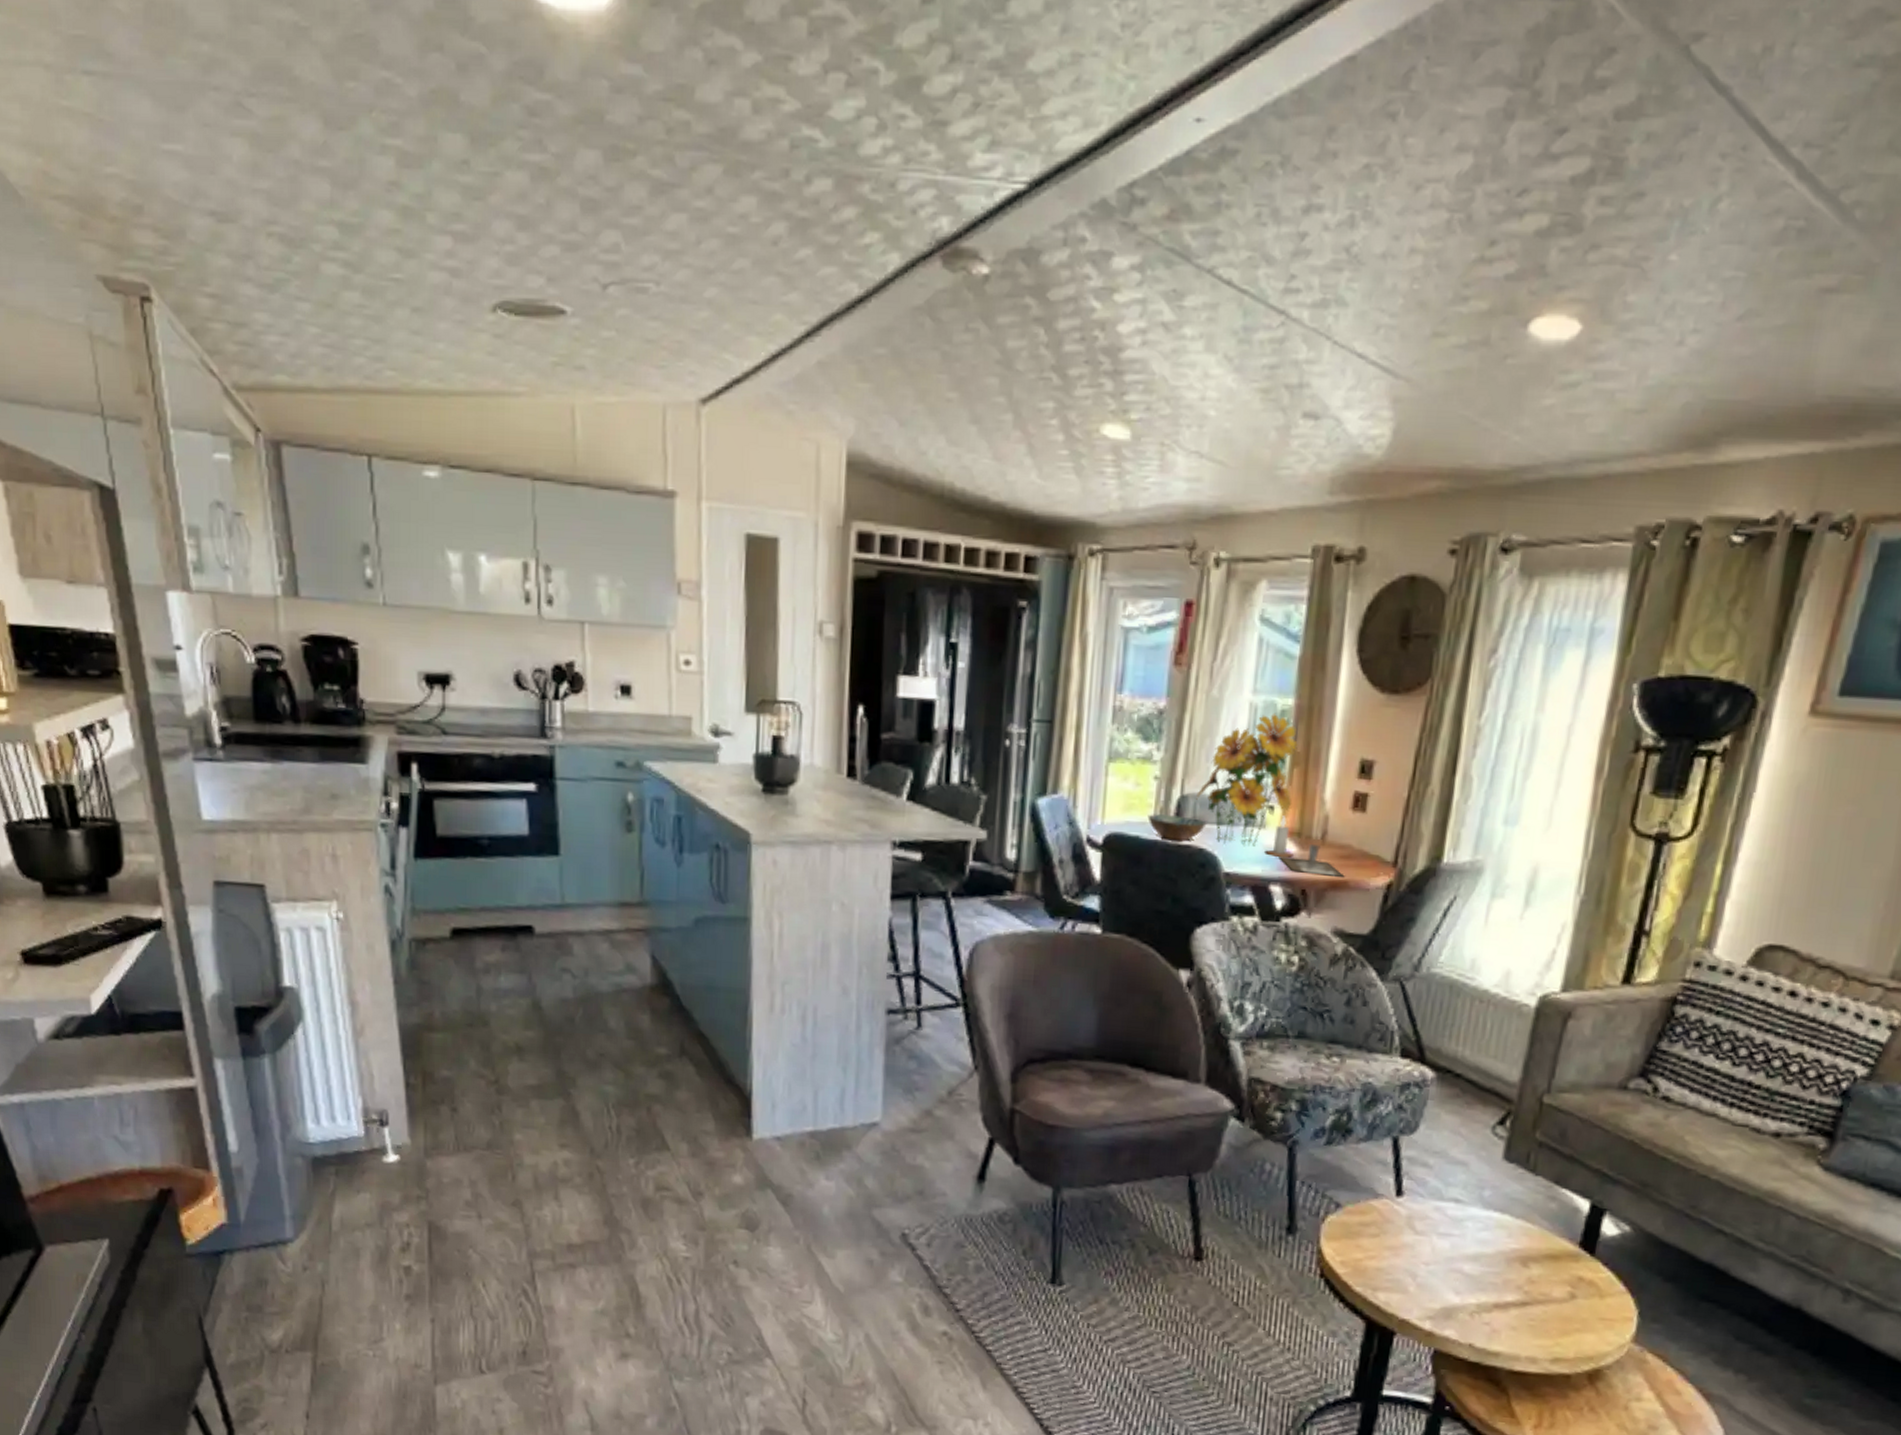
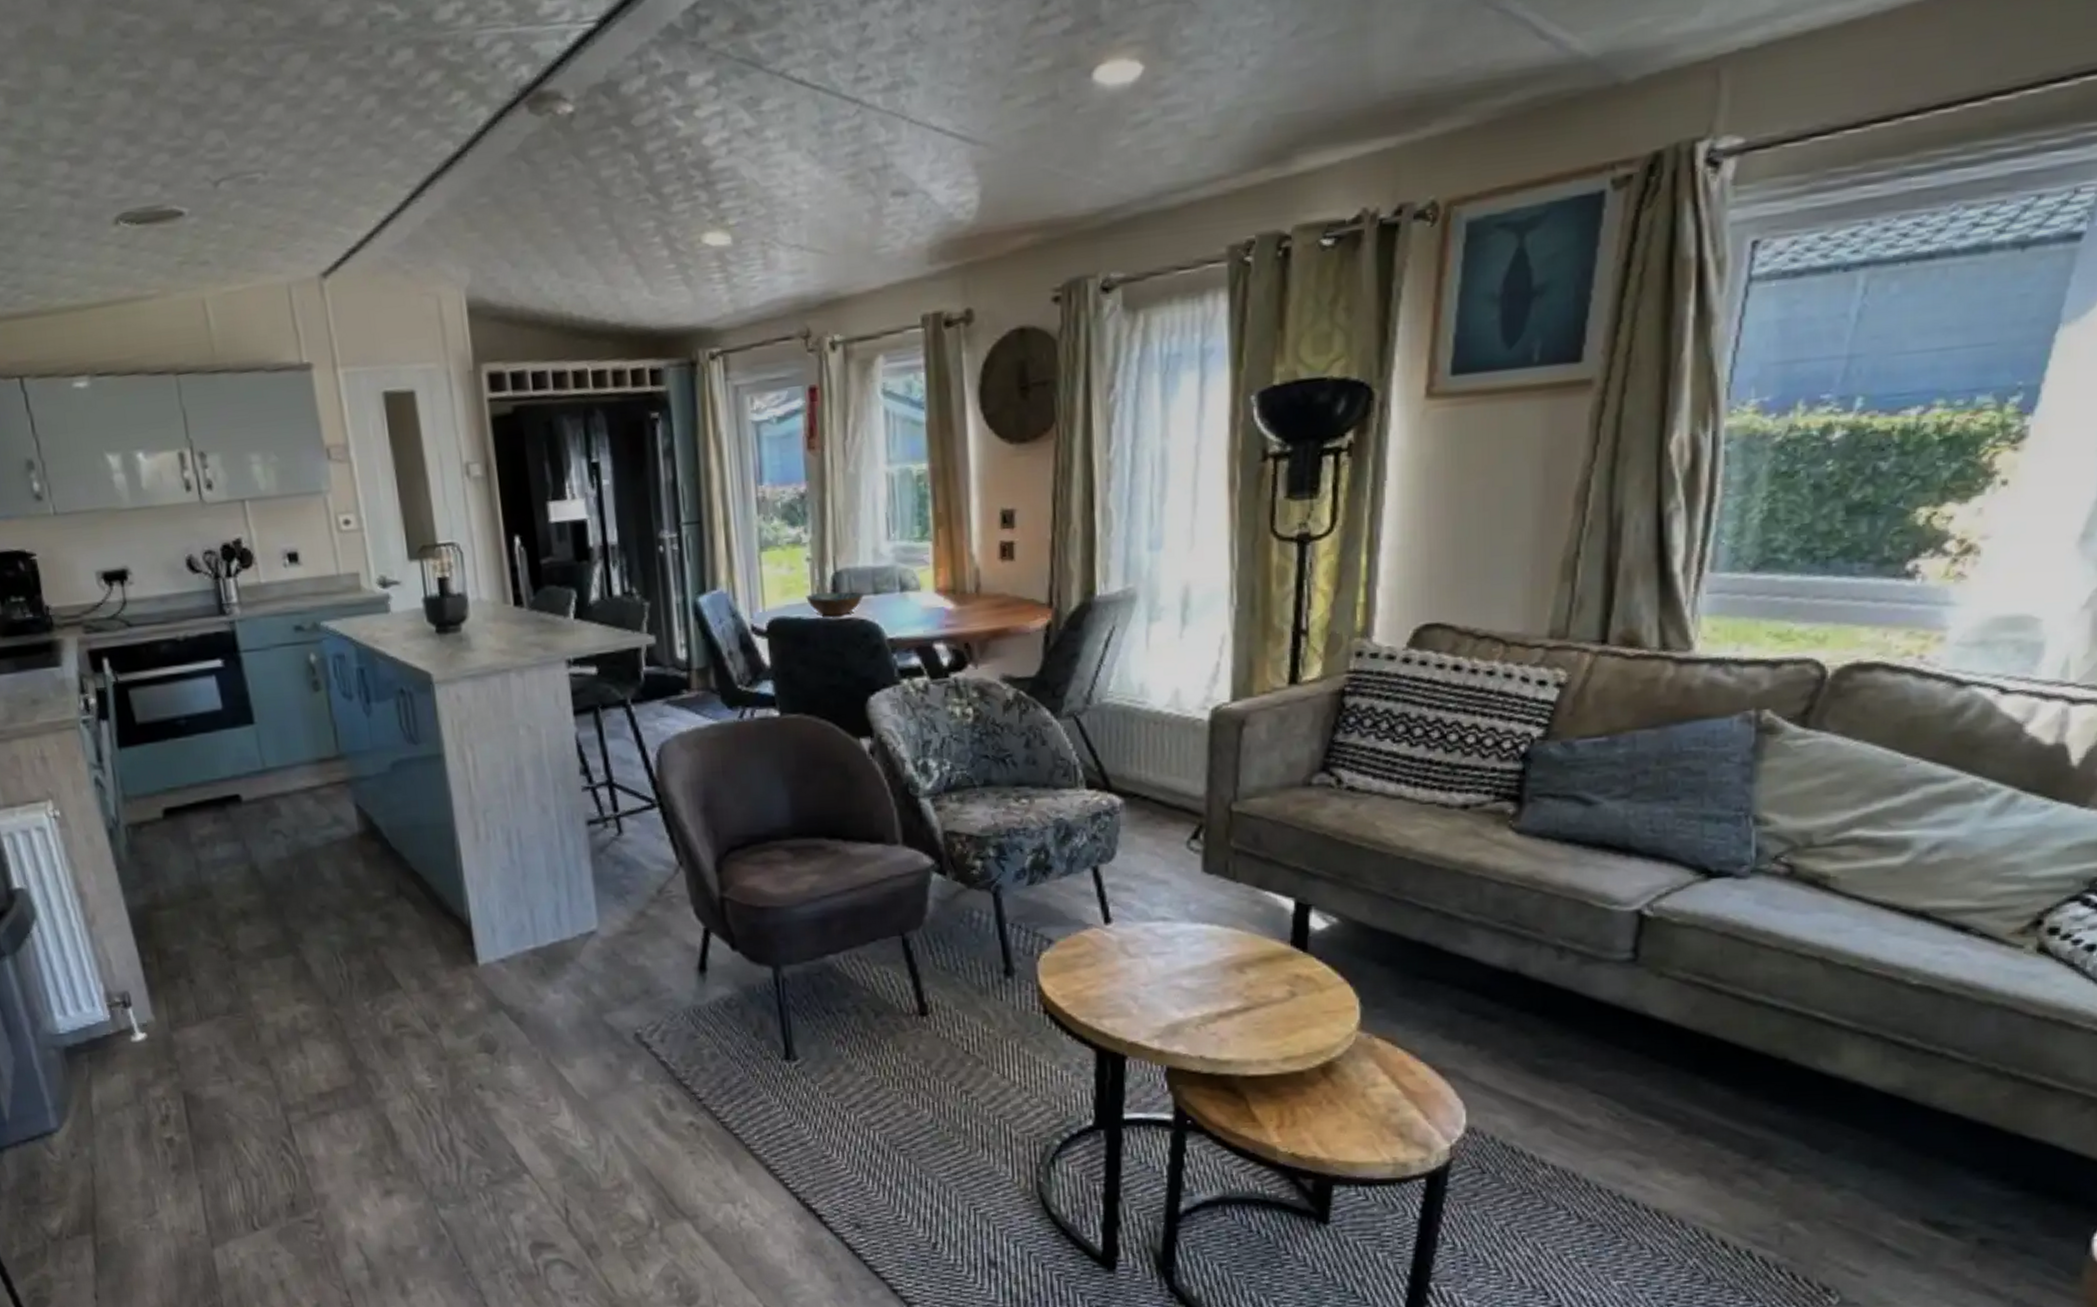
flower bouquet: present [1196,712,1298,847] -> none [849,479,941,612]
candle: present [1265,816,1293,858] -> none [923,575,951,617]
place setting: present [1279,843,1345,877] -> none [937,597,1004,628]

